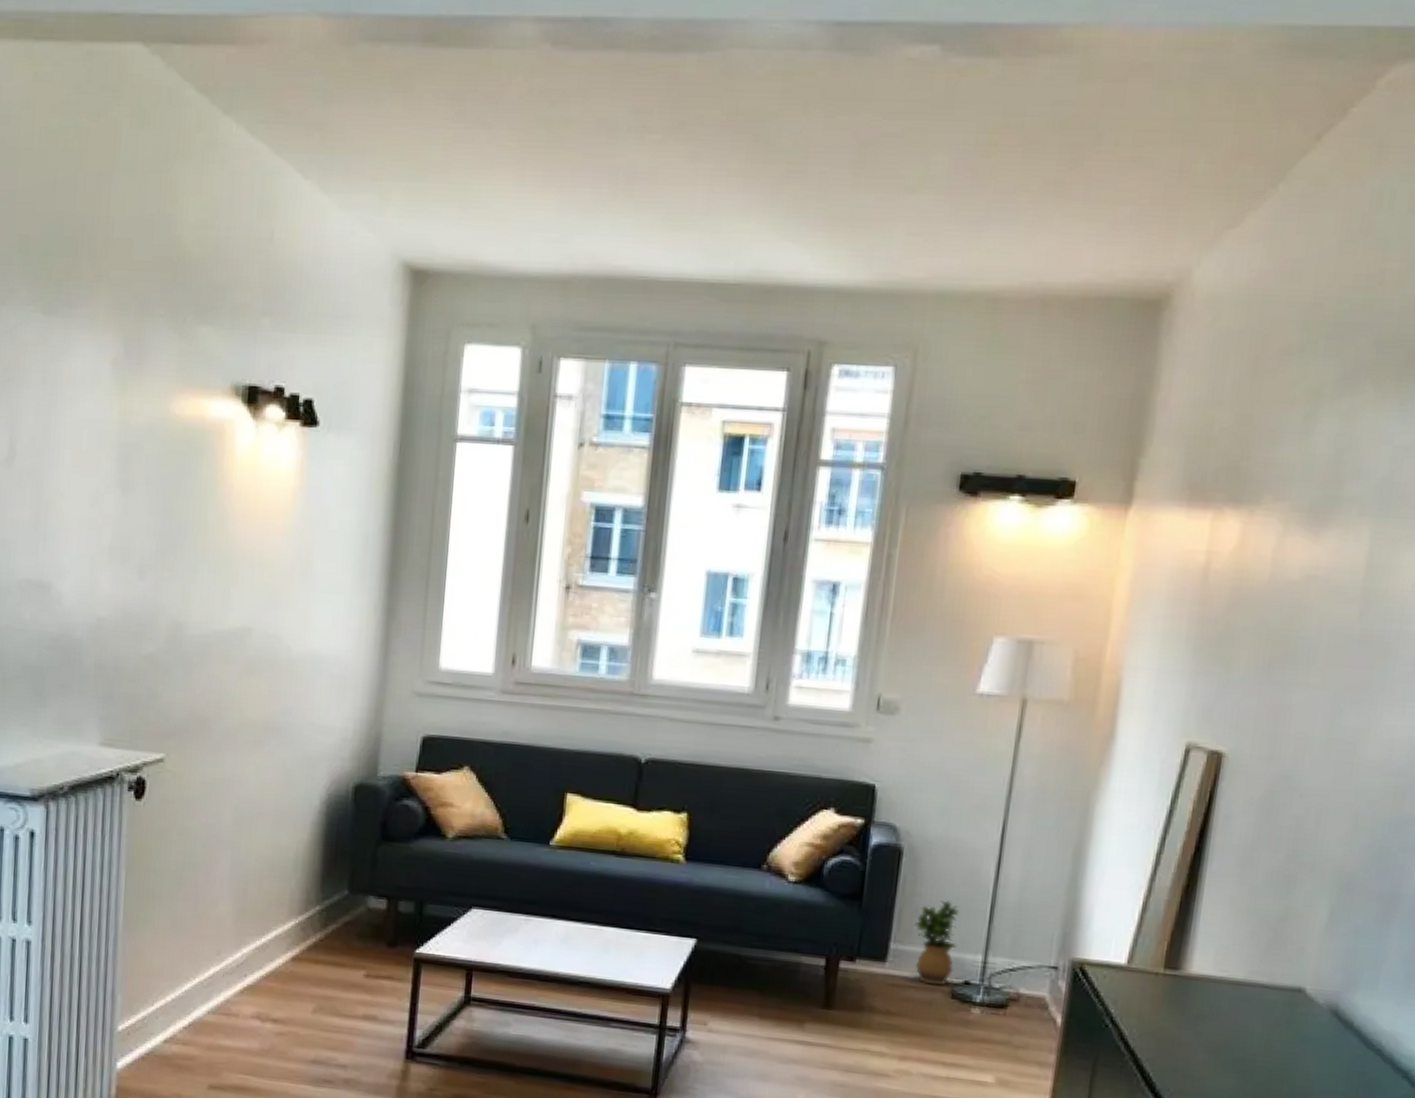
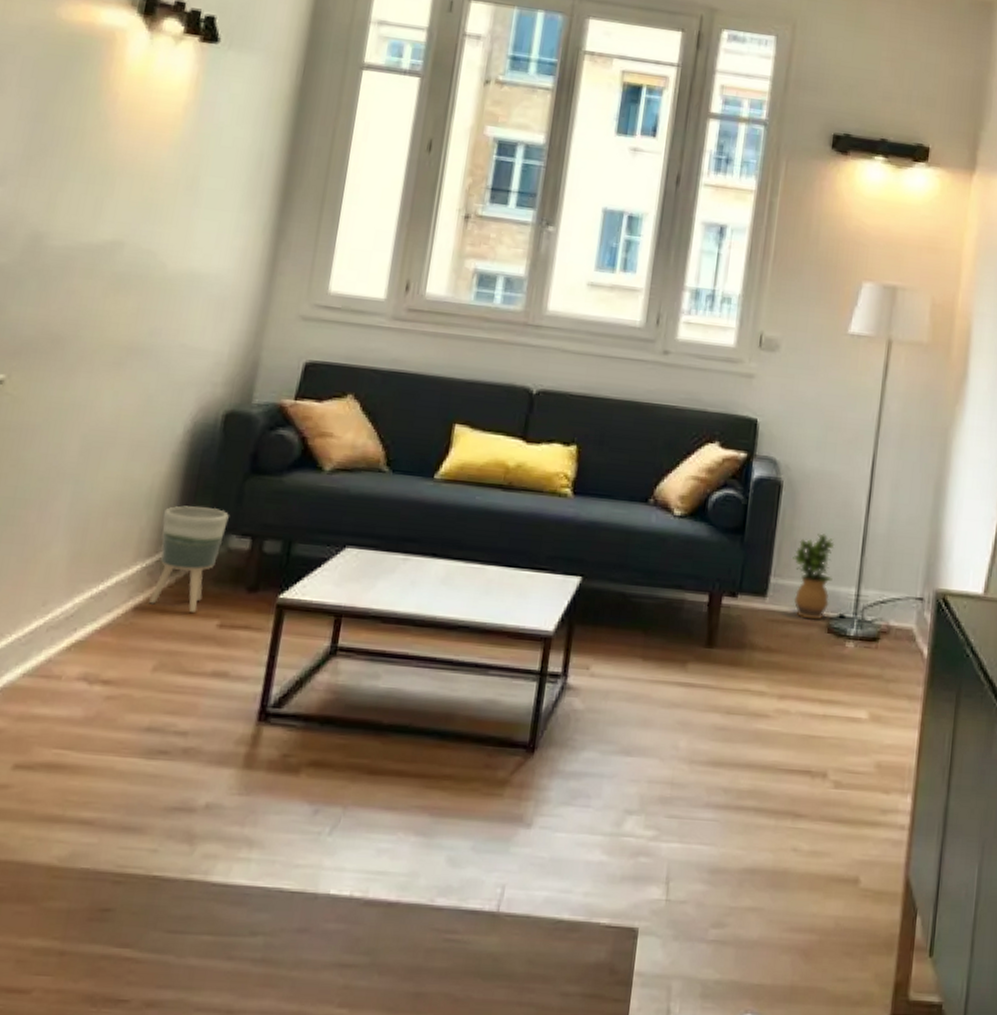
planter: none [305,869,366,963] -> present [149,505,229,612]

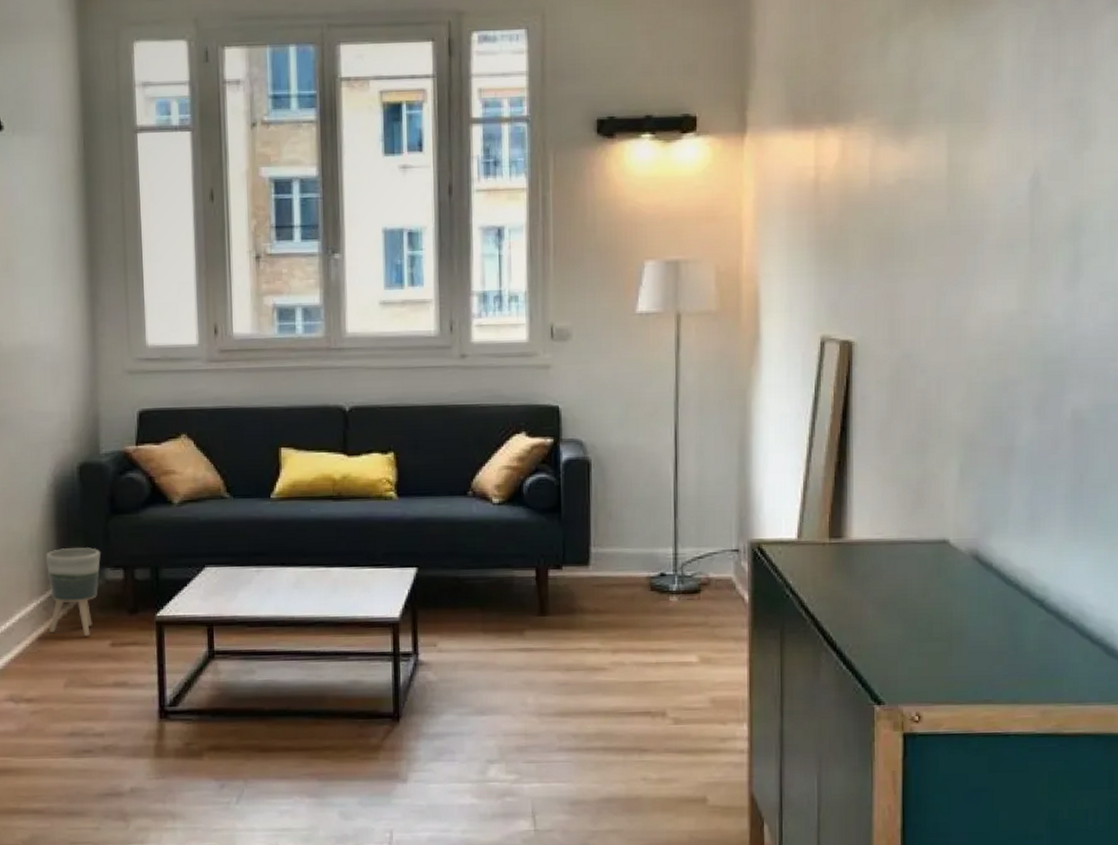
potted plant: present [792,533,835,620] -> none [609,503,650,581]

